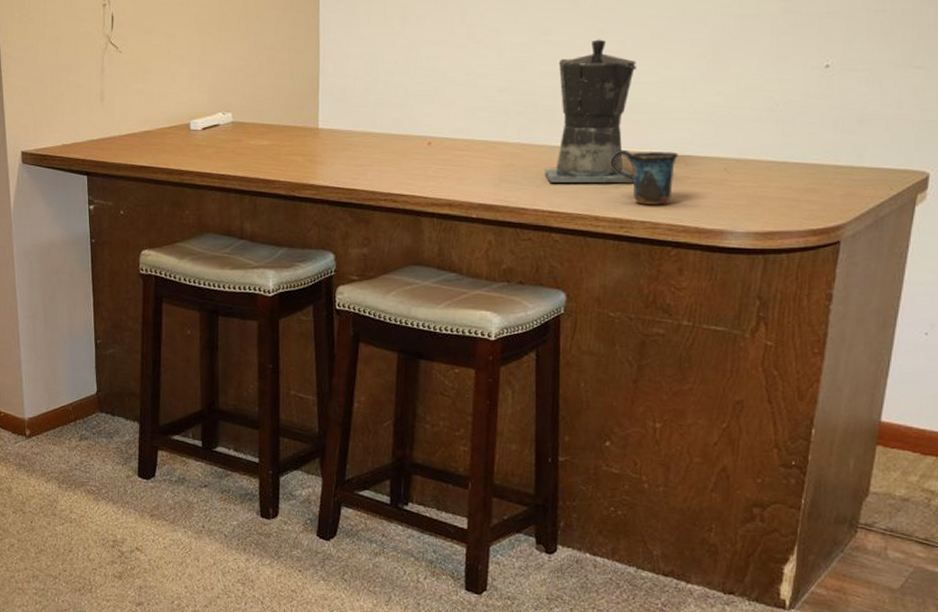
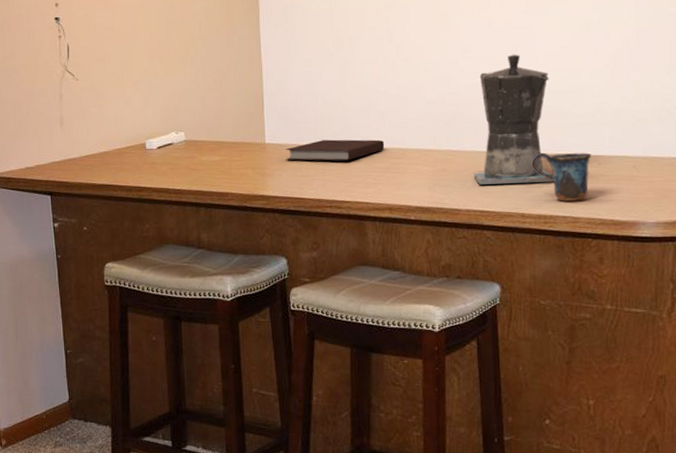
notebook: none [339,127,449,151] -> present [285,139,385,161]

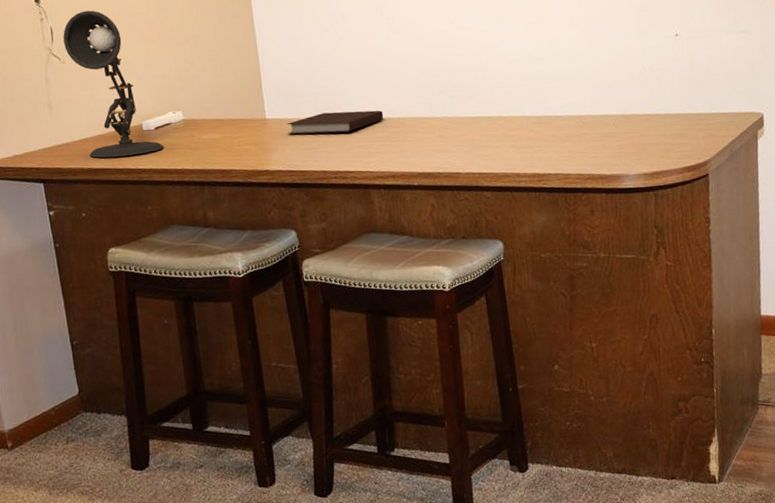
desk lamp: none [78,29,164,175] -> present [63,10,164,158]
coffee maker: present [474,54,553,185] -> none [468,24,543,149]
mug: present [531,152,592,201] -> none [522,113,576,160]

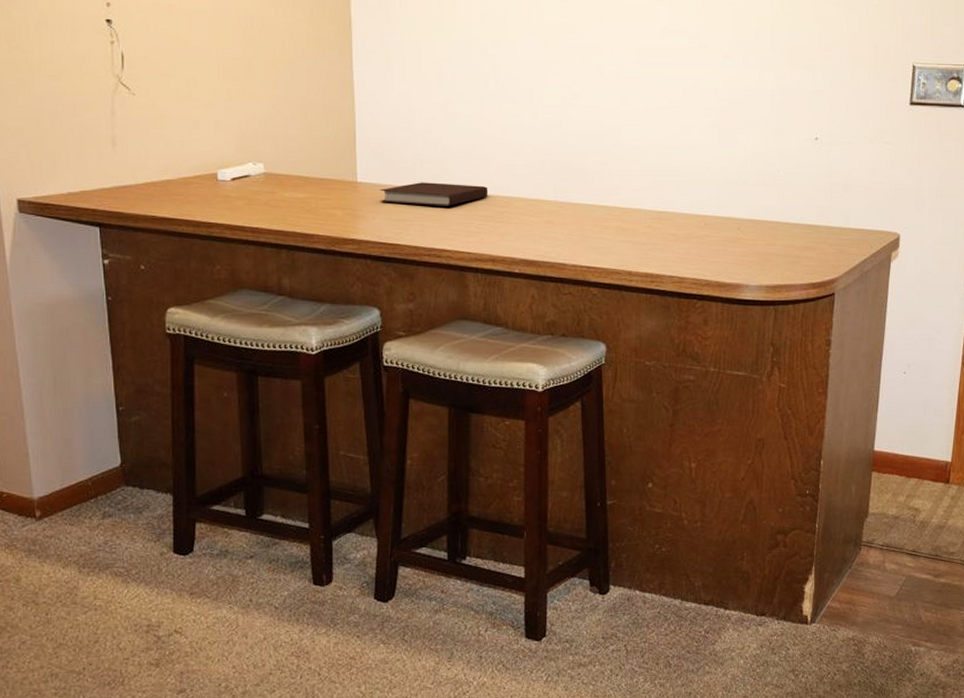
desk lamp: present [63,10,164,158] -> none [135,38,239,207]

